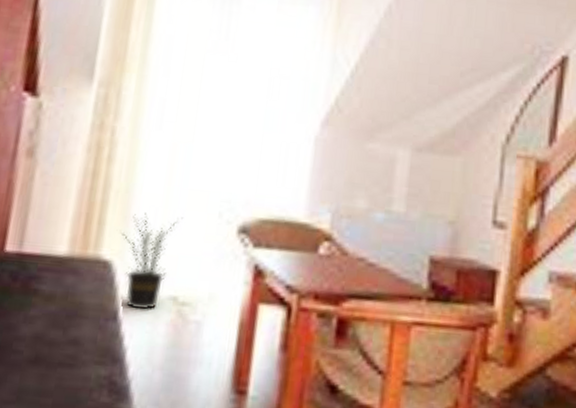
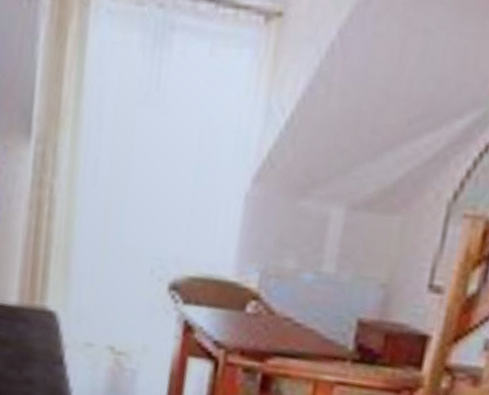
potted plant: present [120,212,183,310] -> none [62,267,118,358]

